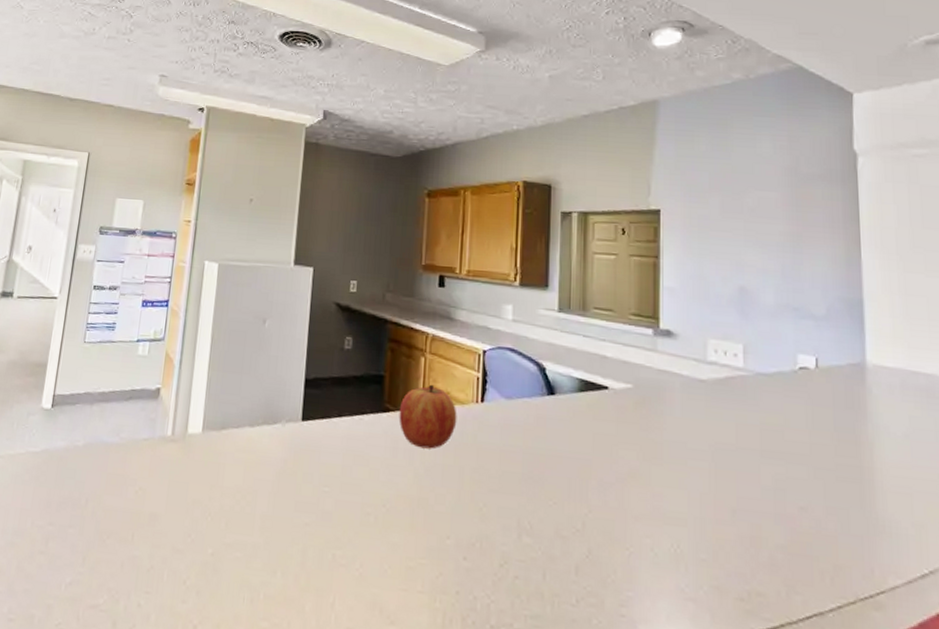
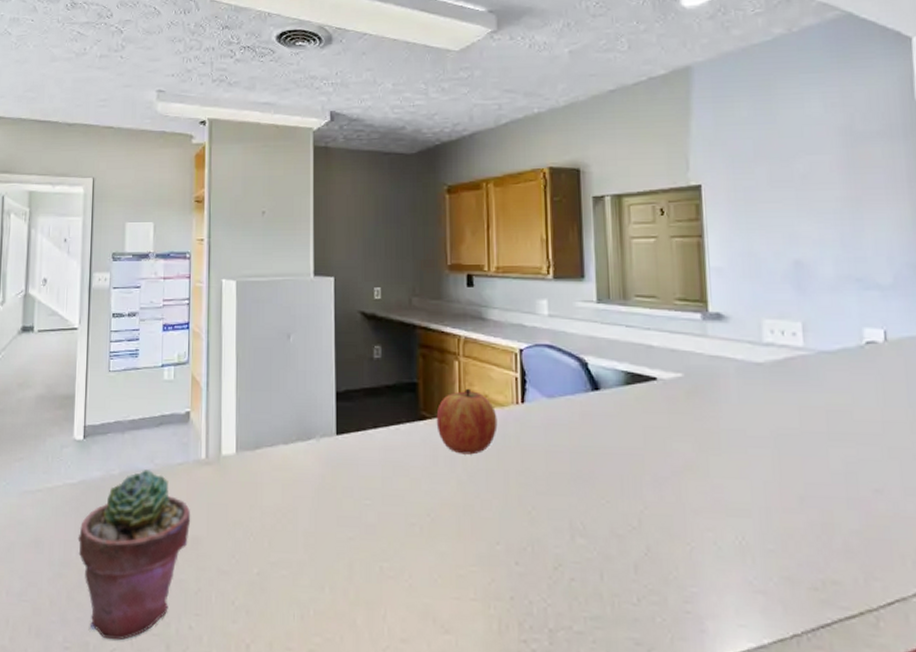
potted succulent: none [33,443,151,615] -> present [77,470,191,641]

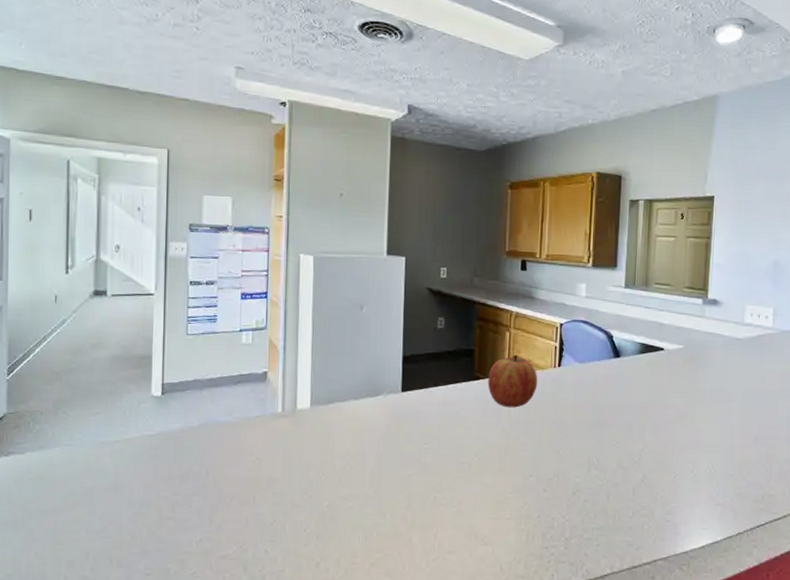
potted succulent: present [77,470,191,641] -> none [157,422,268,565]

